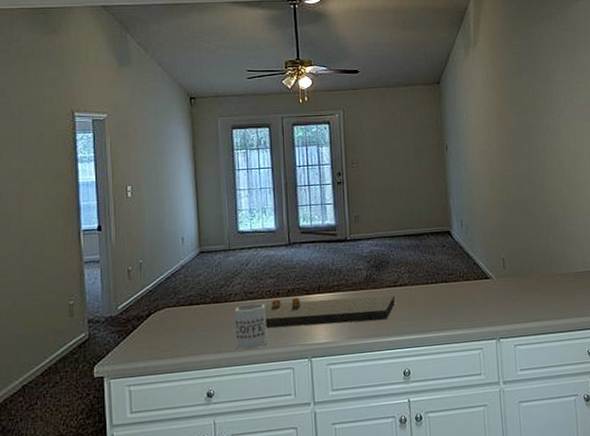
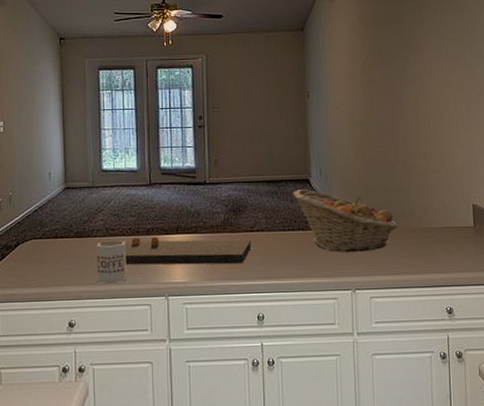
fruit basket: none [435,240,538,302] -> present [293,188,397,252]

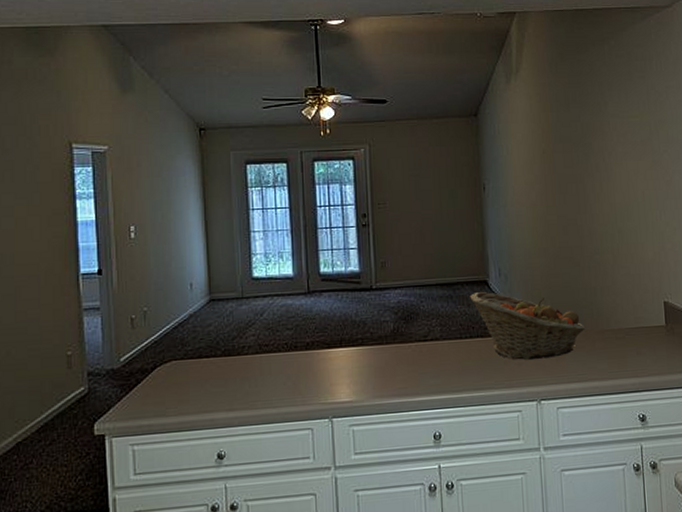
mug: present [96,241,127,284] -> none [248,357,284,407]
cutting board: present [124,236,251,265] -> none [280,349,425,385]

